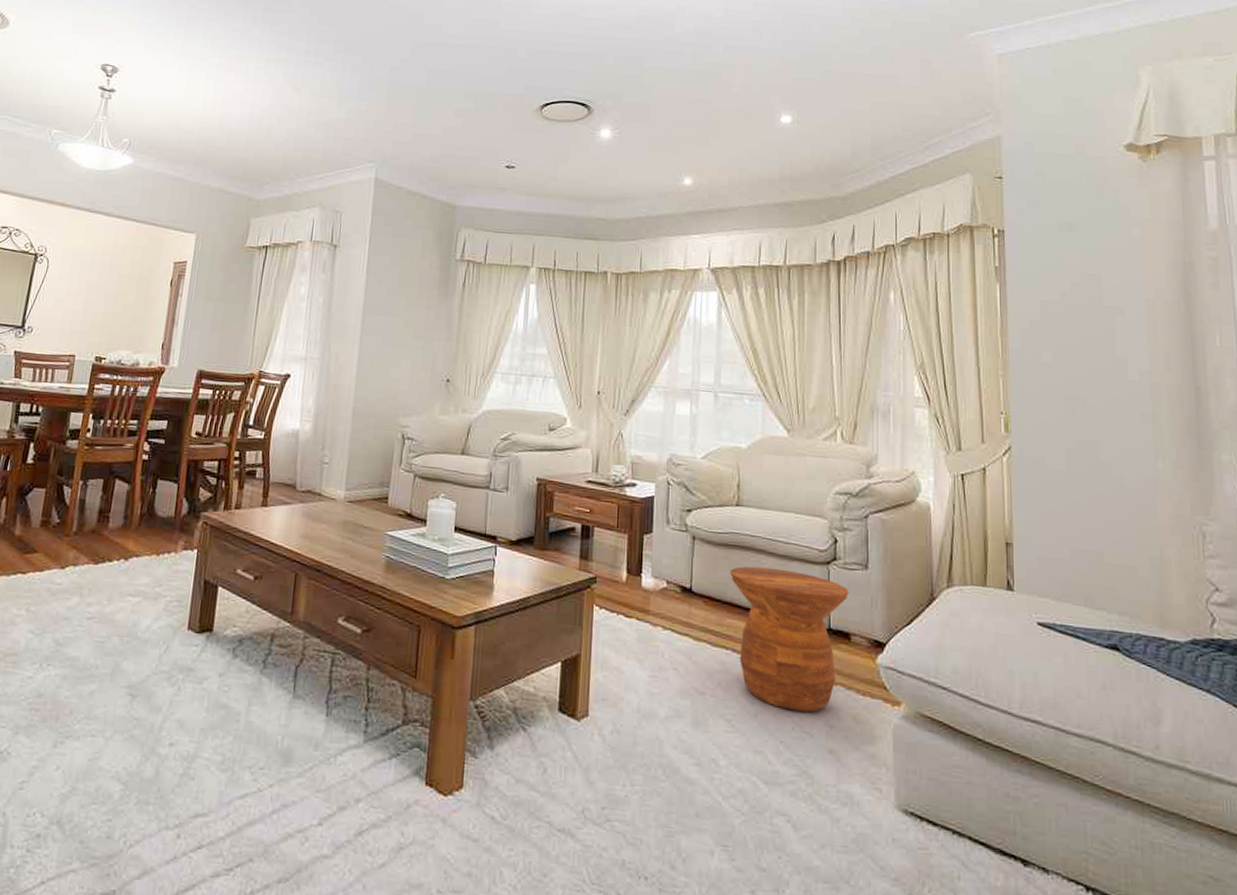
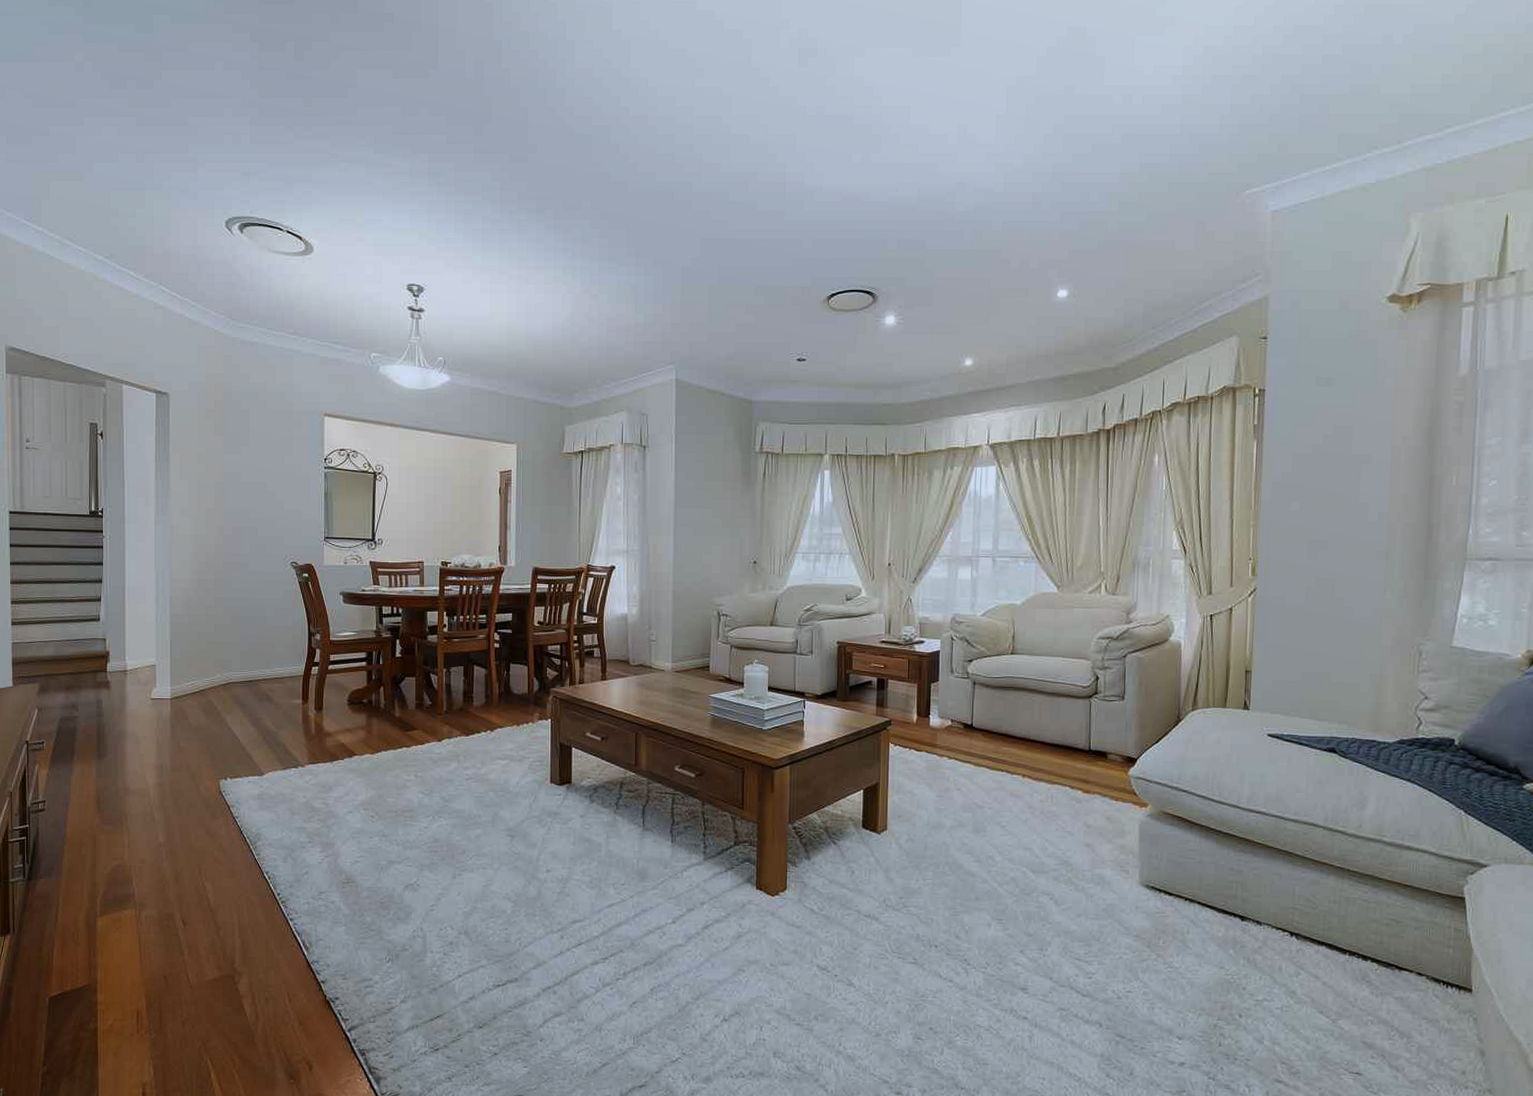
side table: present [731,566,849,713] -> none [1006,703,1107,816]

